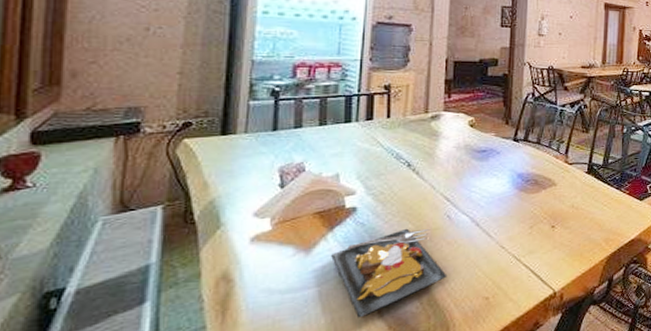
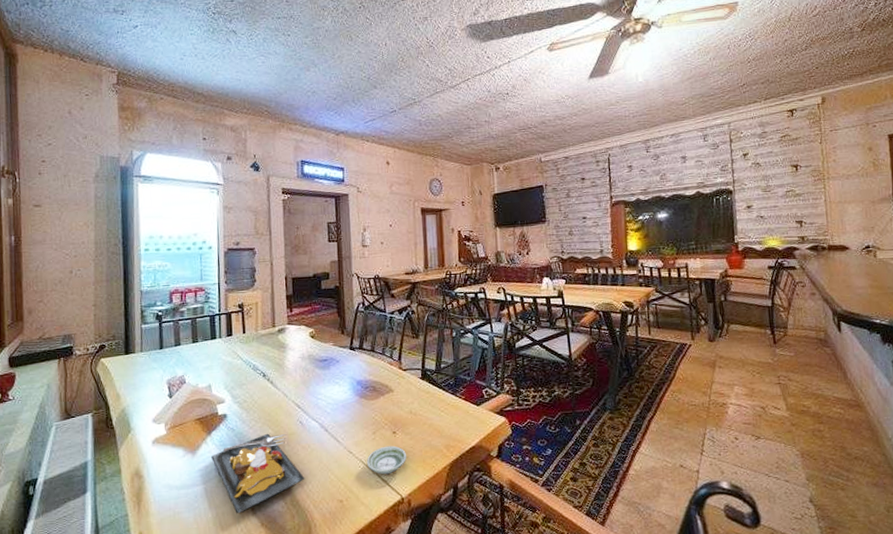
saucer: none [519,240,564,270] -> present [366,445,407,475]

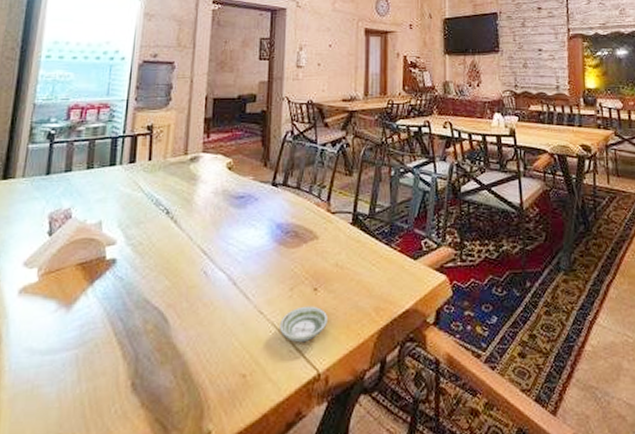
plate: present [211,433,305,514] -> none [90,285,203,390]

